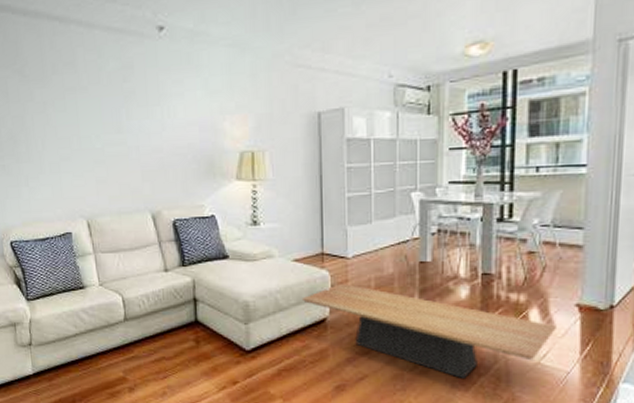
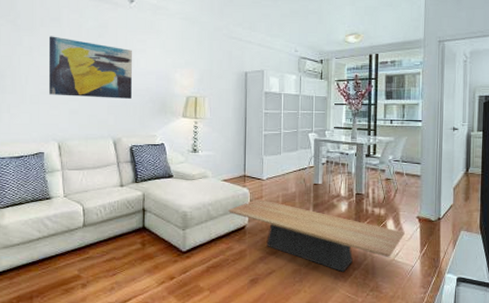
wall art: none [63,85,170,162] -> present [48,36,132,99]

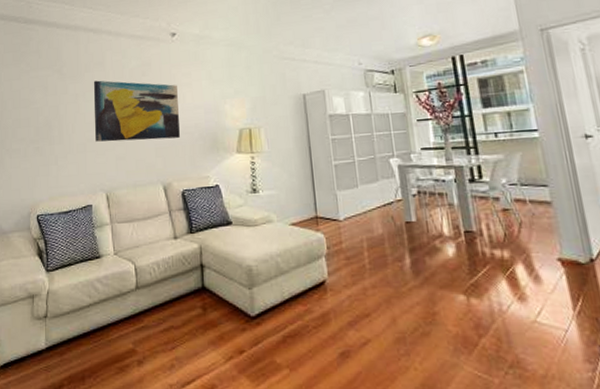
coffee table: present [227,198,405,272] -> none [300,244,545,340]

